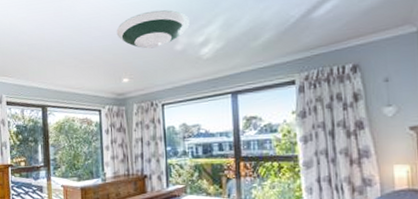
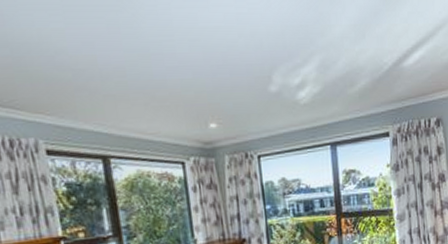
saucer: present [116,9,190,50] -> none [197,40,284,89]

